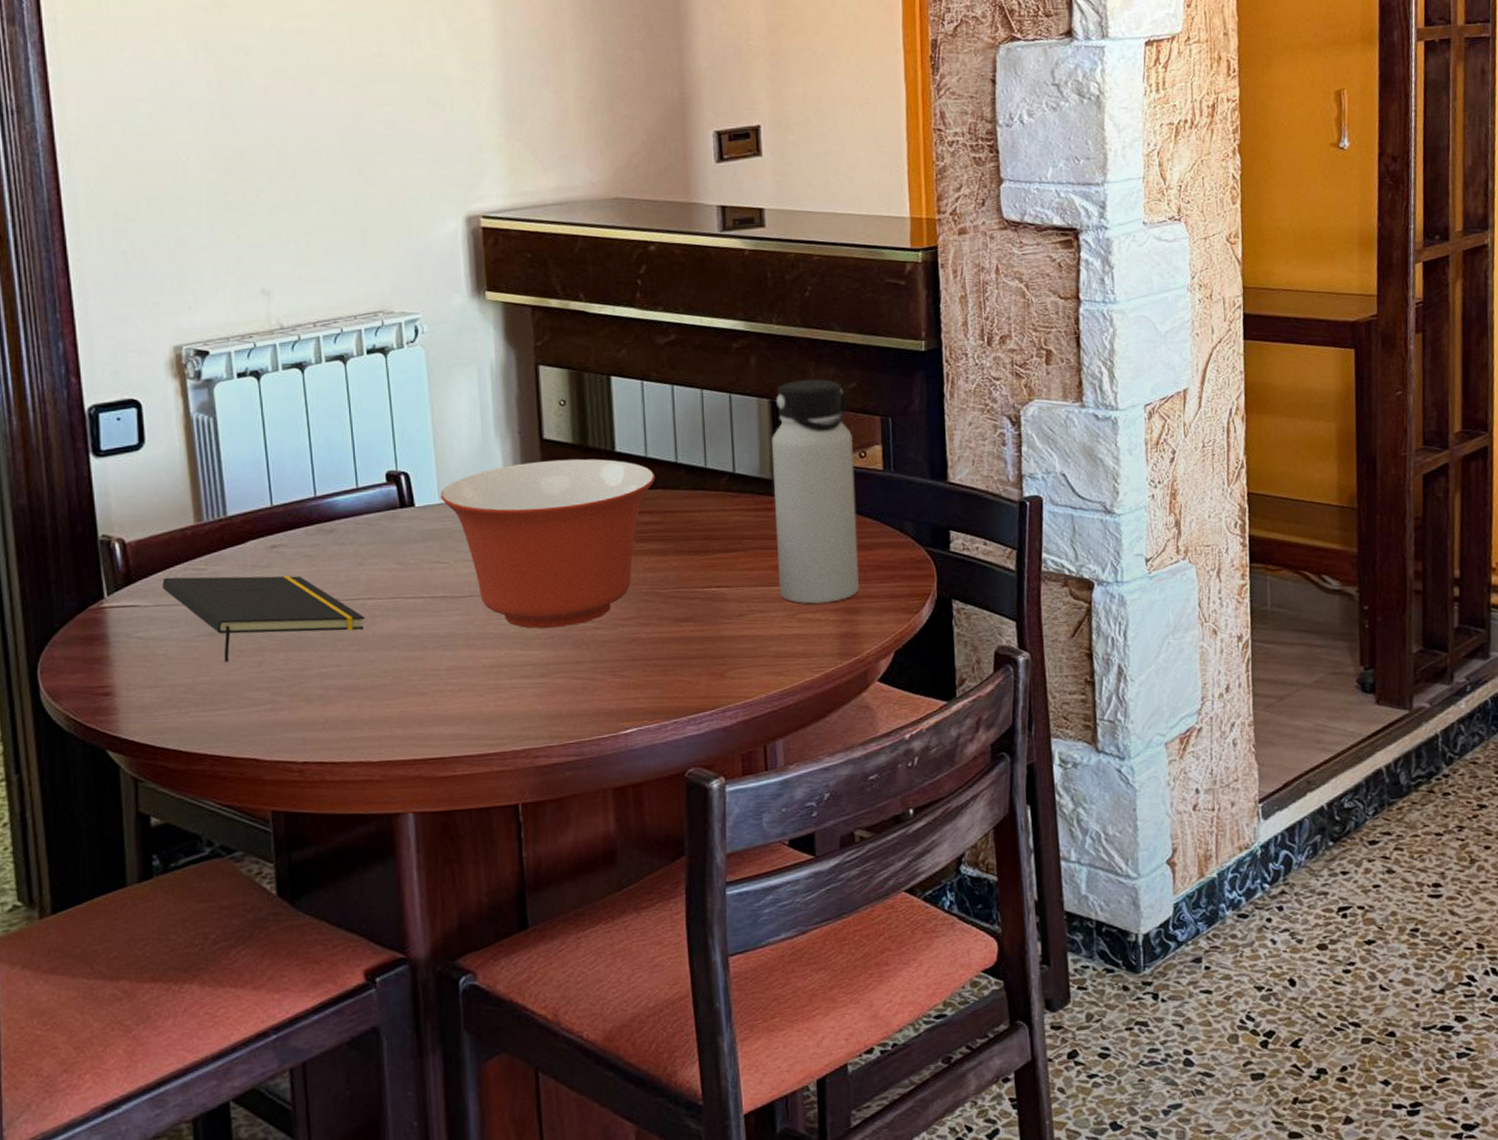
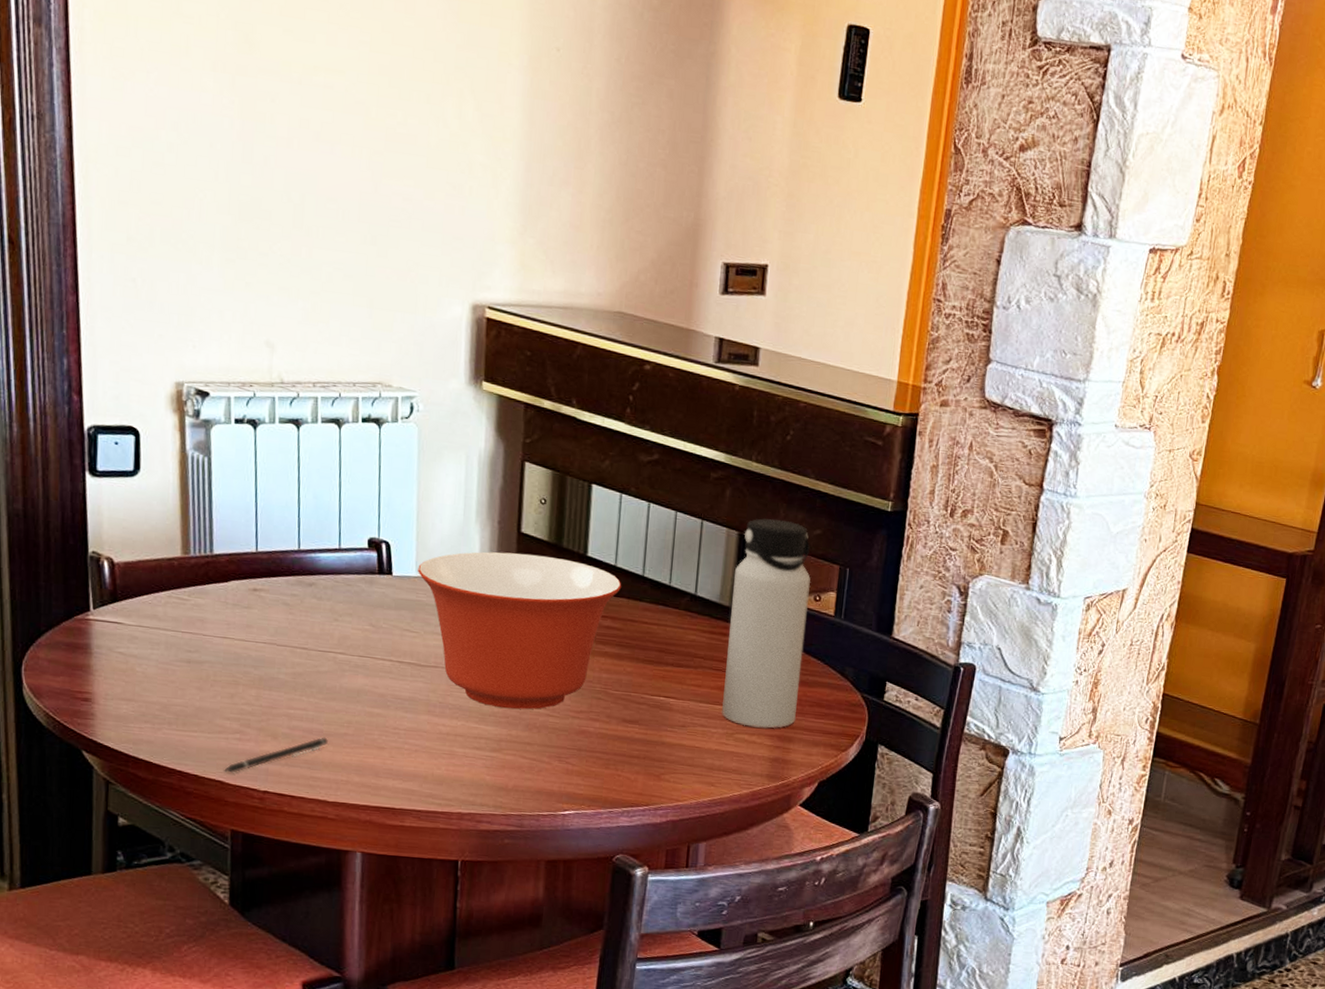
notepad: present [163,575,366,662] -> none [146,601,335,689]
pen: none [258,692,366,749] -> present [224,736,328,773]

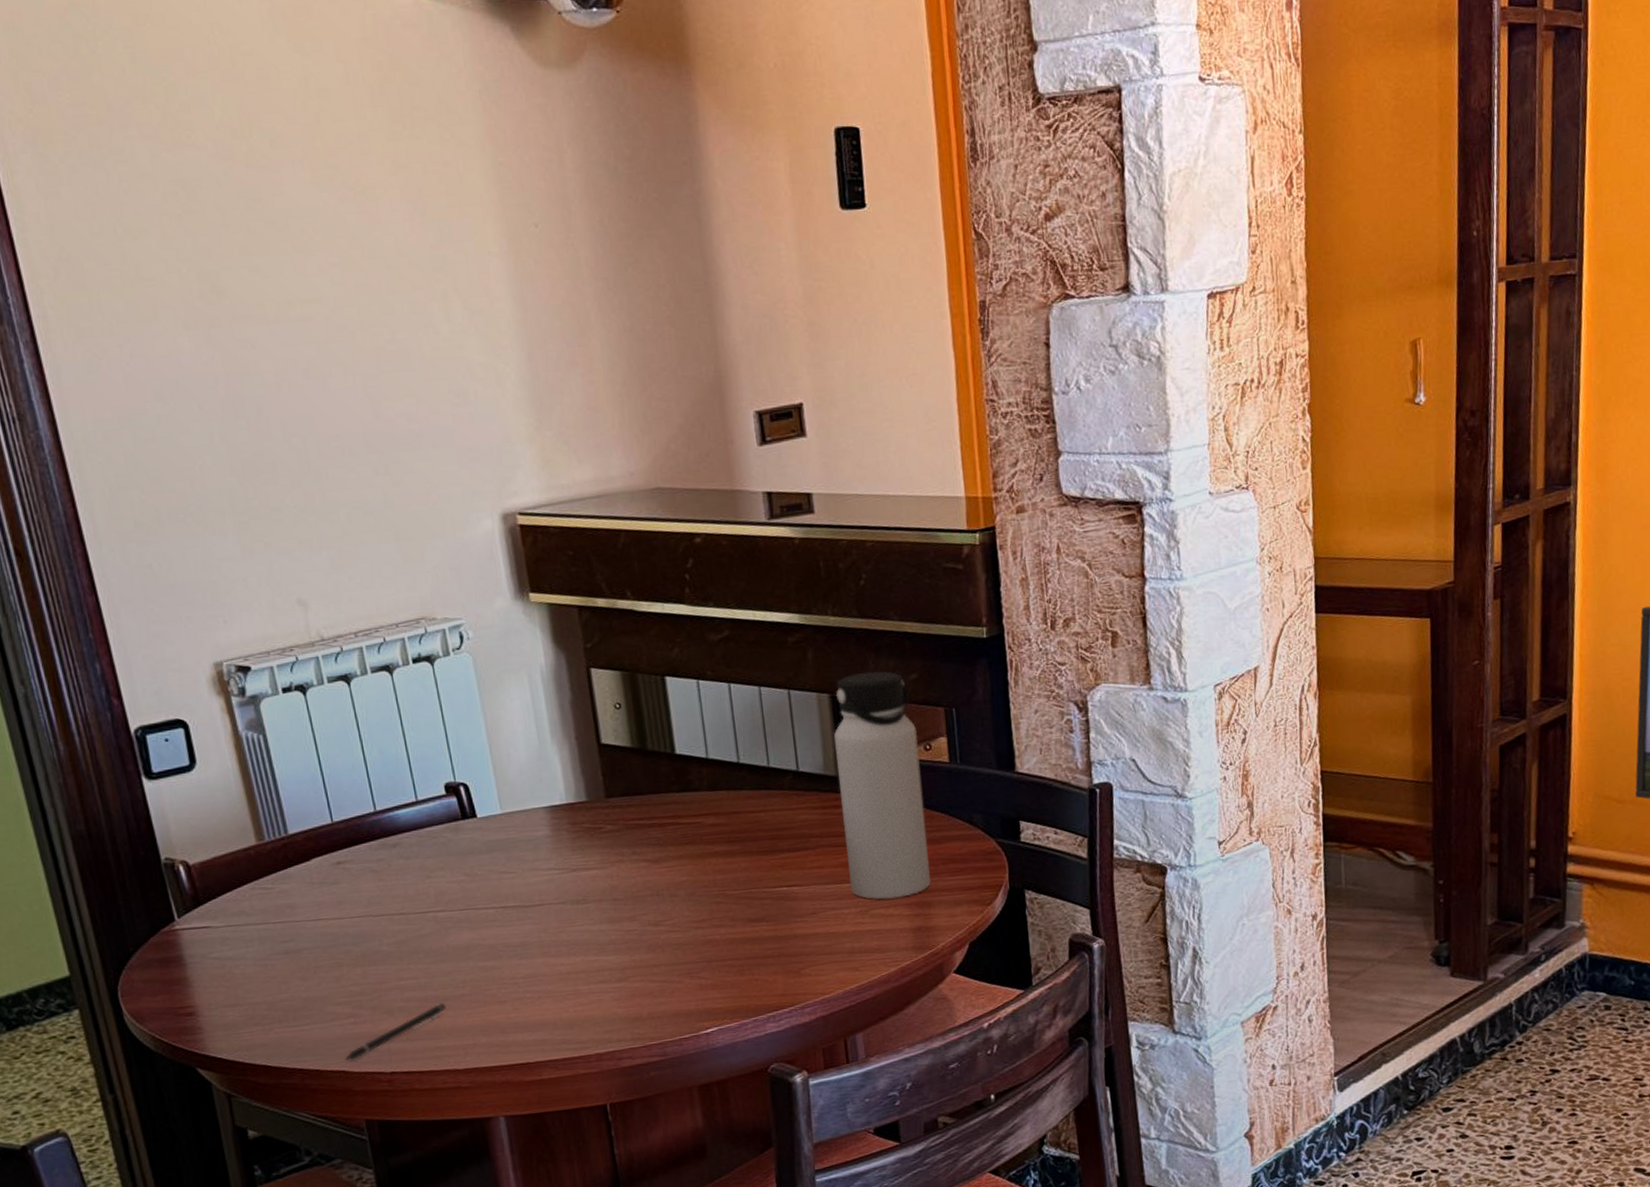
mixing bowl: present [418,551,622,710] -> none [502,762,719,934]

